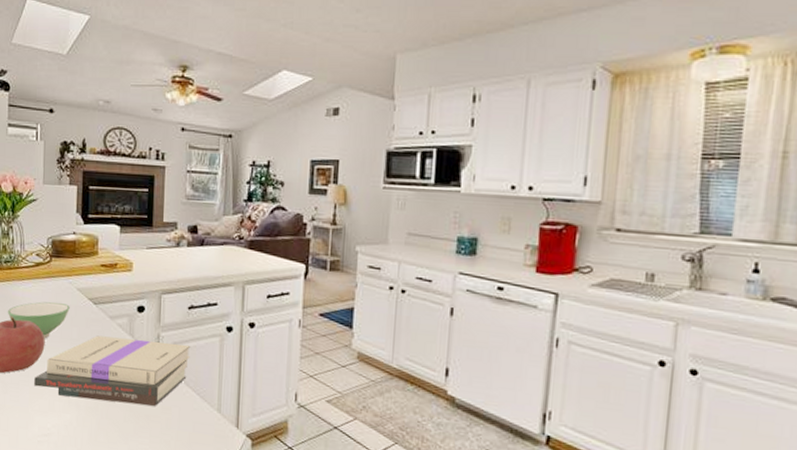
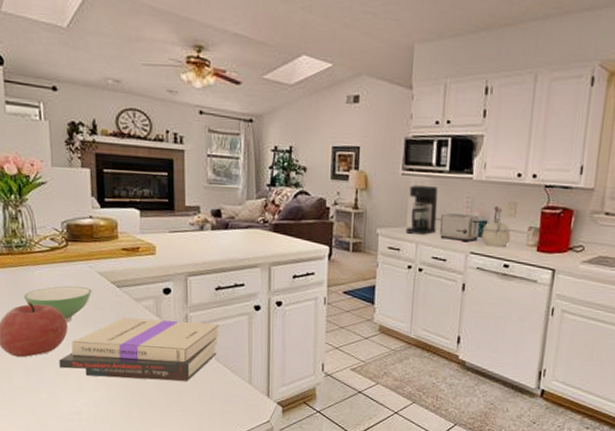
coffee maker: none [387,199,422,253] -> present [405,185,438,235]
toaster: none [425,229,469,262] -> present [440,213,480,243]
kettle: none [471,222,505,268] -> present [481,206,511,248]

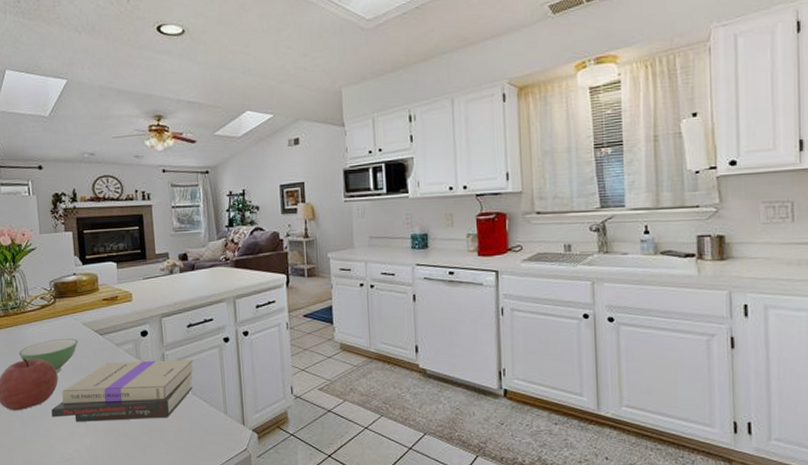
coffee maker: present [405,185,438,235] -> none [353,209,382,254]
toaster: present [440,213,480,243] -> none [385,229,421,256]
kettle: present [481,206,511,248] -> none [423,219,451,257]

